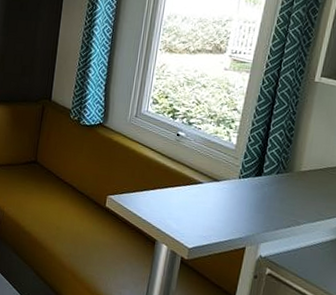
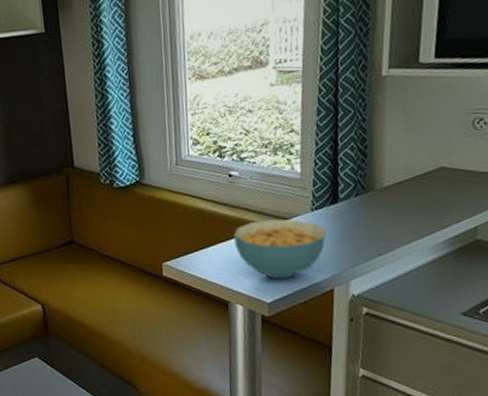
cereal bowl: none [170,177,248,231] -> present [232,219,326,280]

